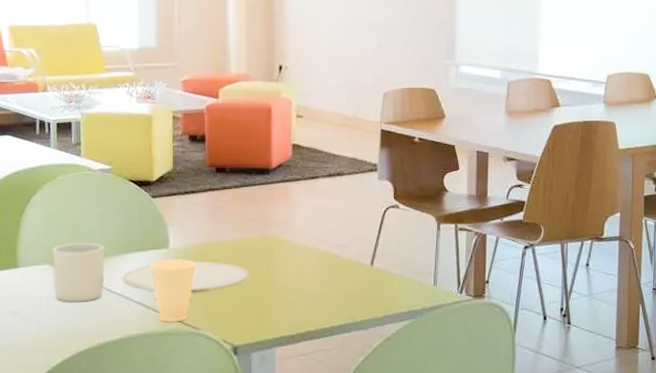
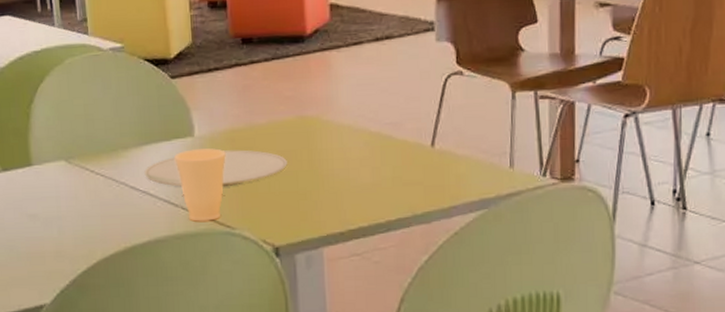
mug: present [52,242,105,302] -> none [66,133,126,202]

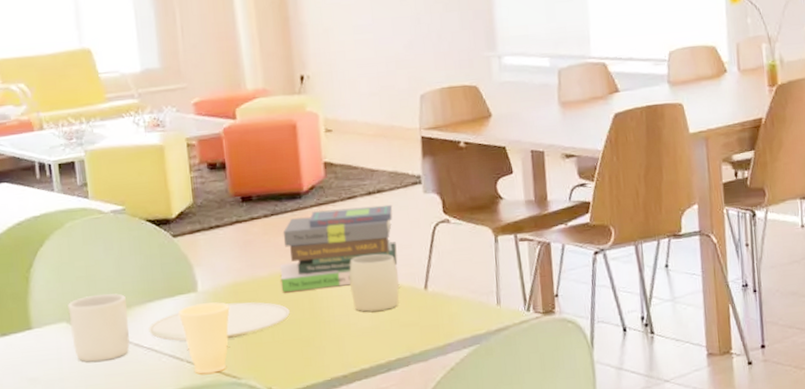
mug: none [66,133,126,202] -> present [68,293,130,362]
books: none [278,52,404,142] -> present [279,204,398,292]
mug: none [351,105,404,167] -> present [349,254,399,312]

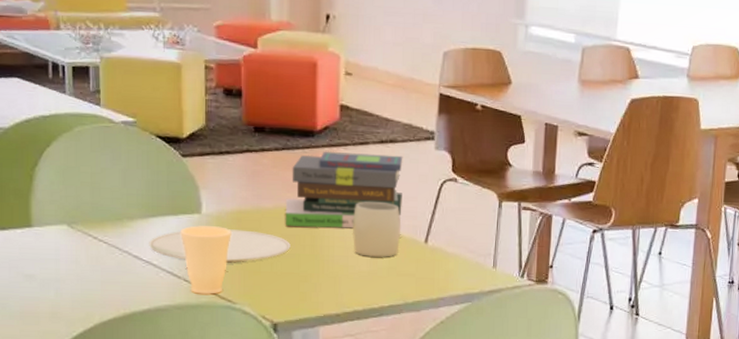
mug: present [68,293,130,362] -> none [70,202,130,268]

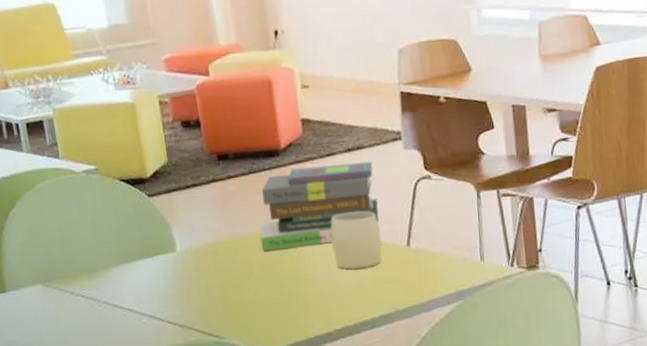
plate: present [149,229,291,263] -> none [127,261,271,302]
cup: present [180,225,231,294] -> none [157,261,210,334]

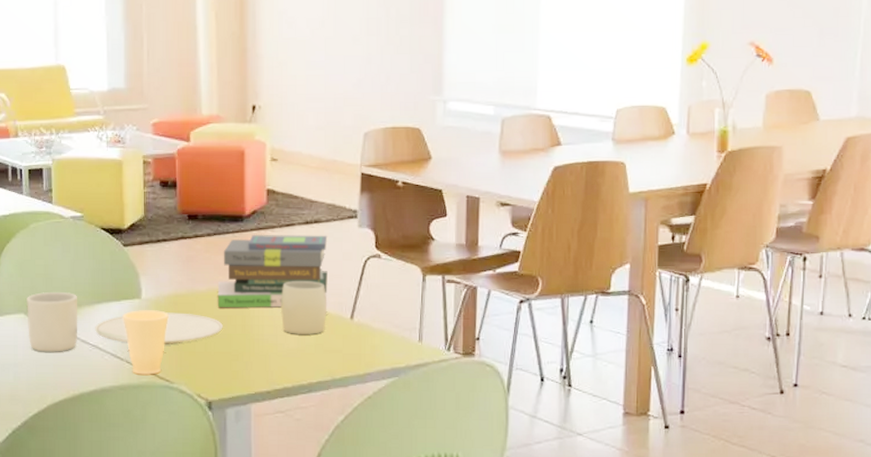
mug: none [42,254,109,324] -> present [27,291,78,352]
plate: none [127,261,271,302] -> present [95,312,223,344]
cup: none [157,261,210,334] -> present [123,310,169,375]

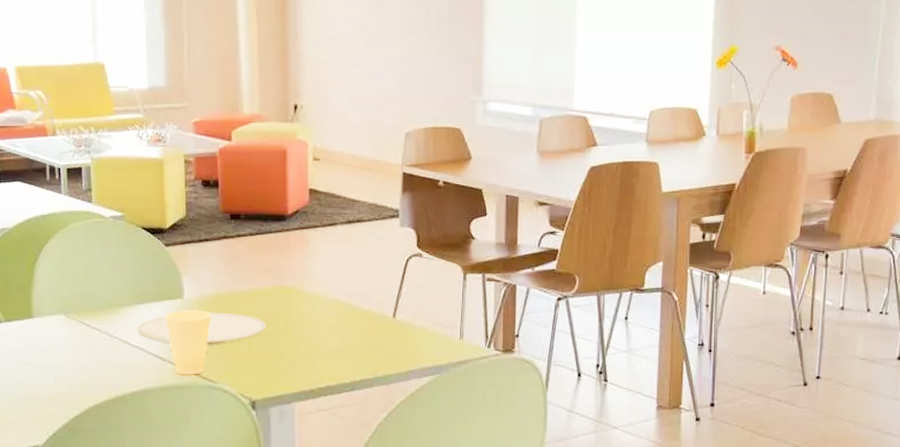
mug: present [27,291,78,352] -> none [66,292,120,353]
books: present [217,235,328,308] -> none [260,234,370,308]
mug: present [281,280,327,334] -> none [324,279,370,333]

